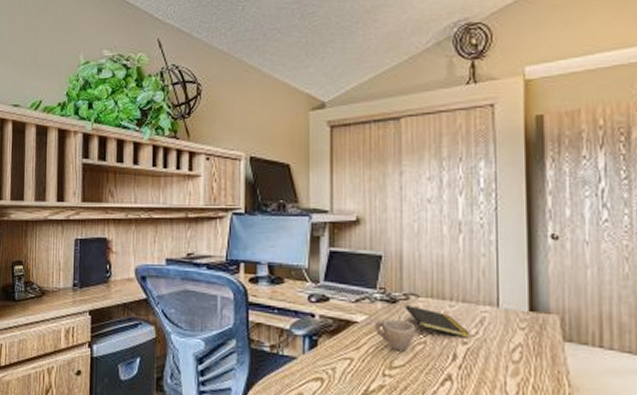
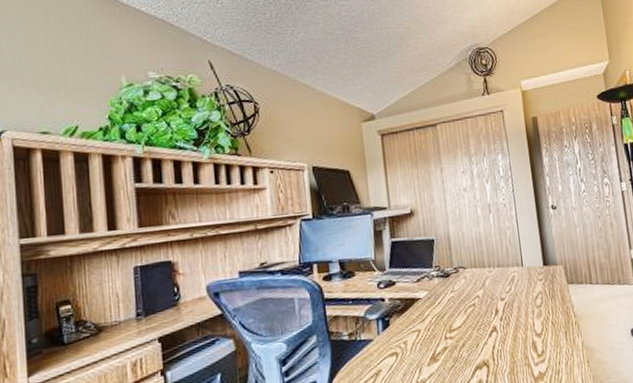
cup: present [374,318,416,352] -> none [434,290,467,316]
notepad: present [405,305,471,338] -> none [456,276,506,300]

